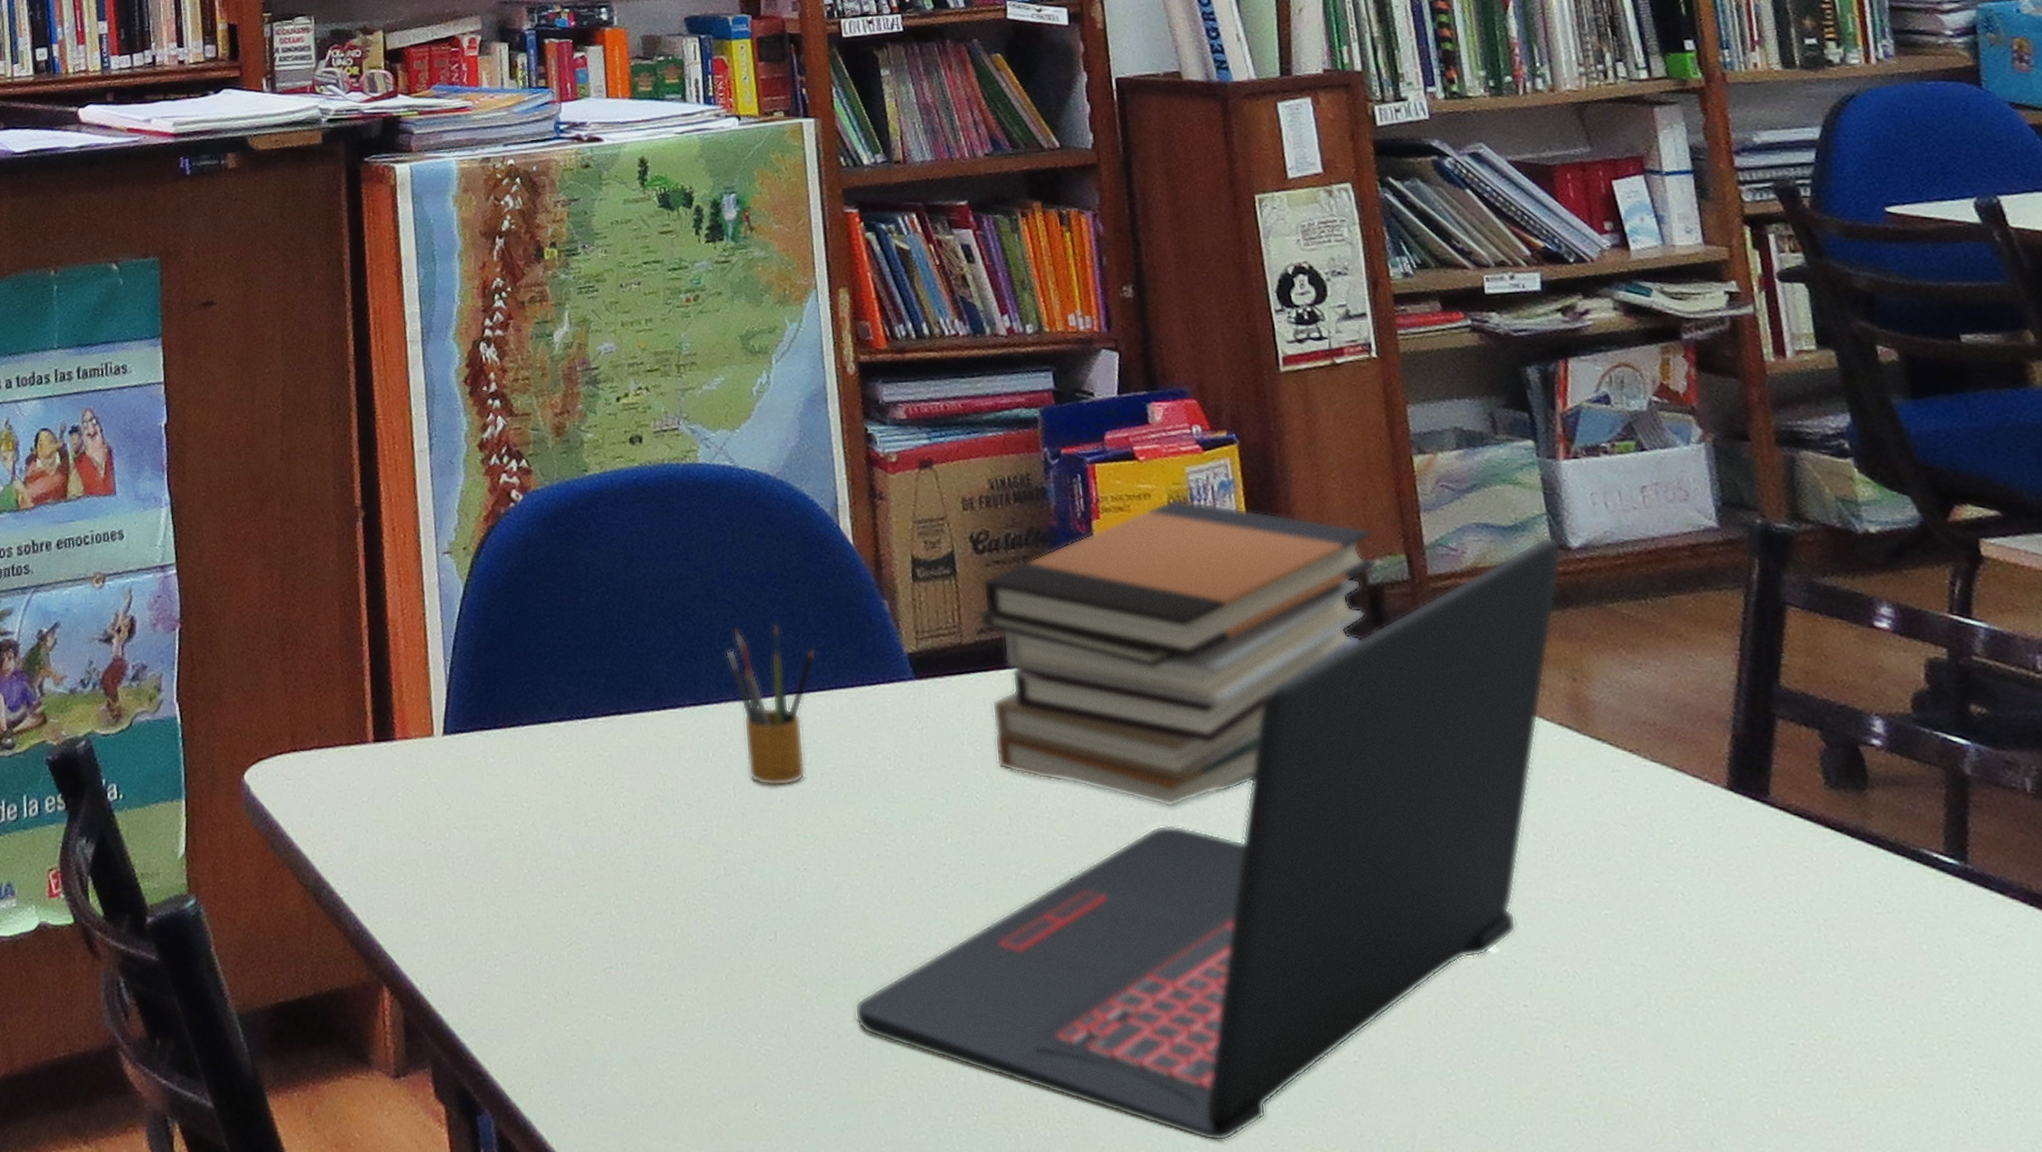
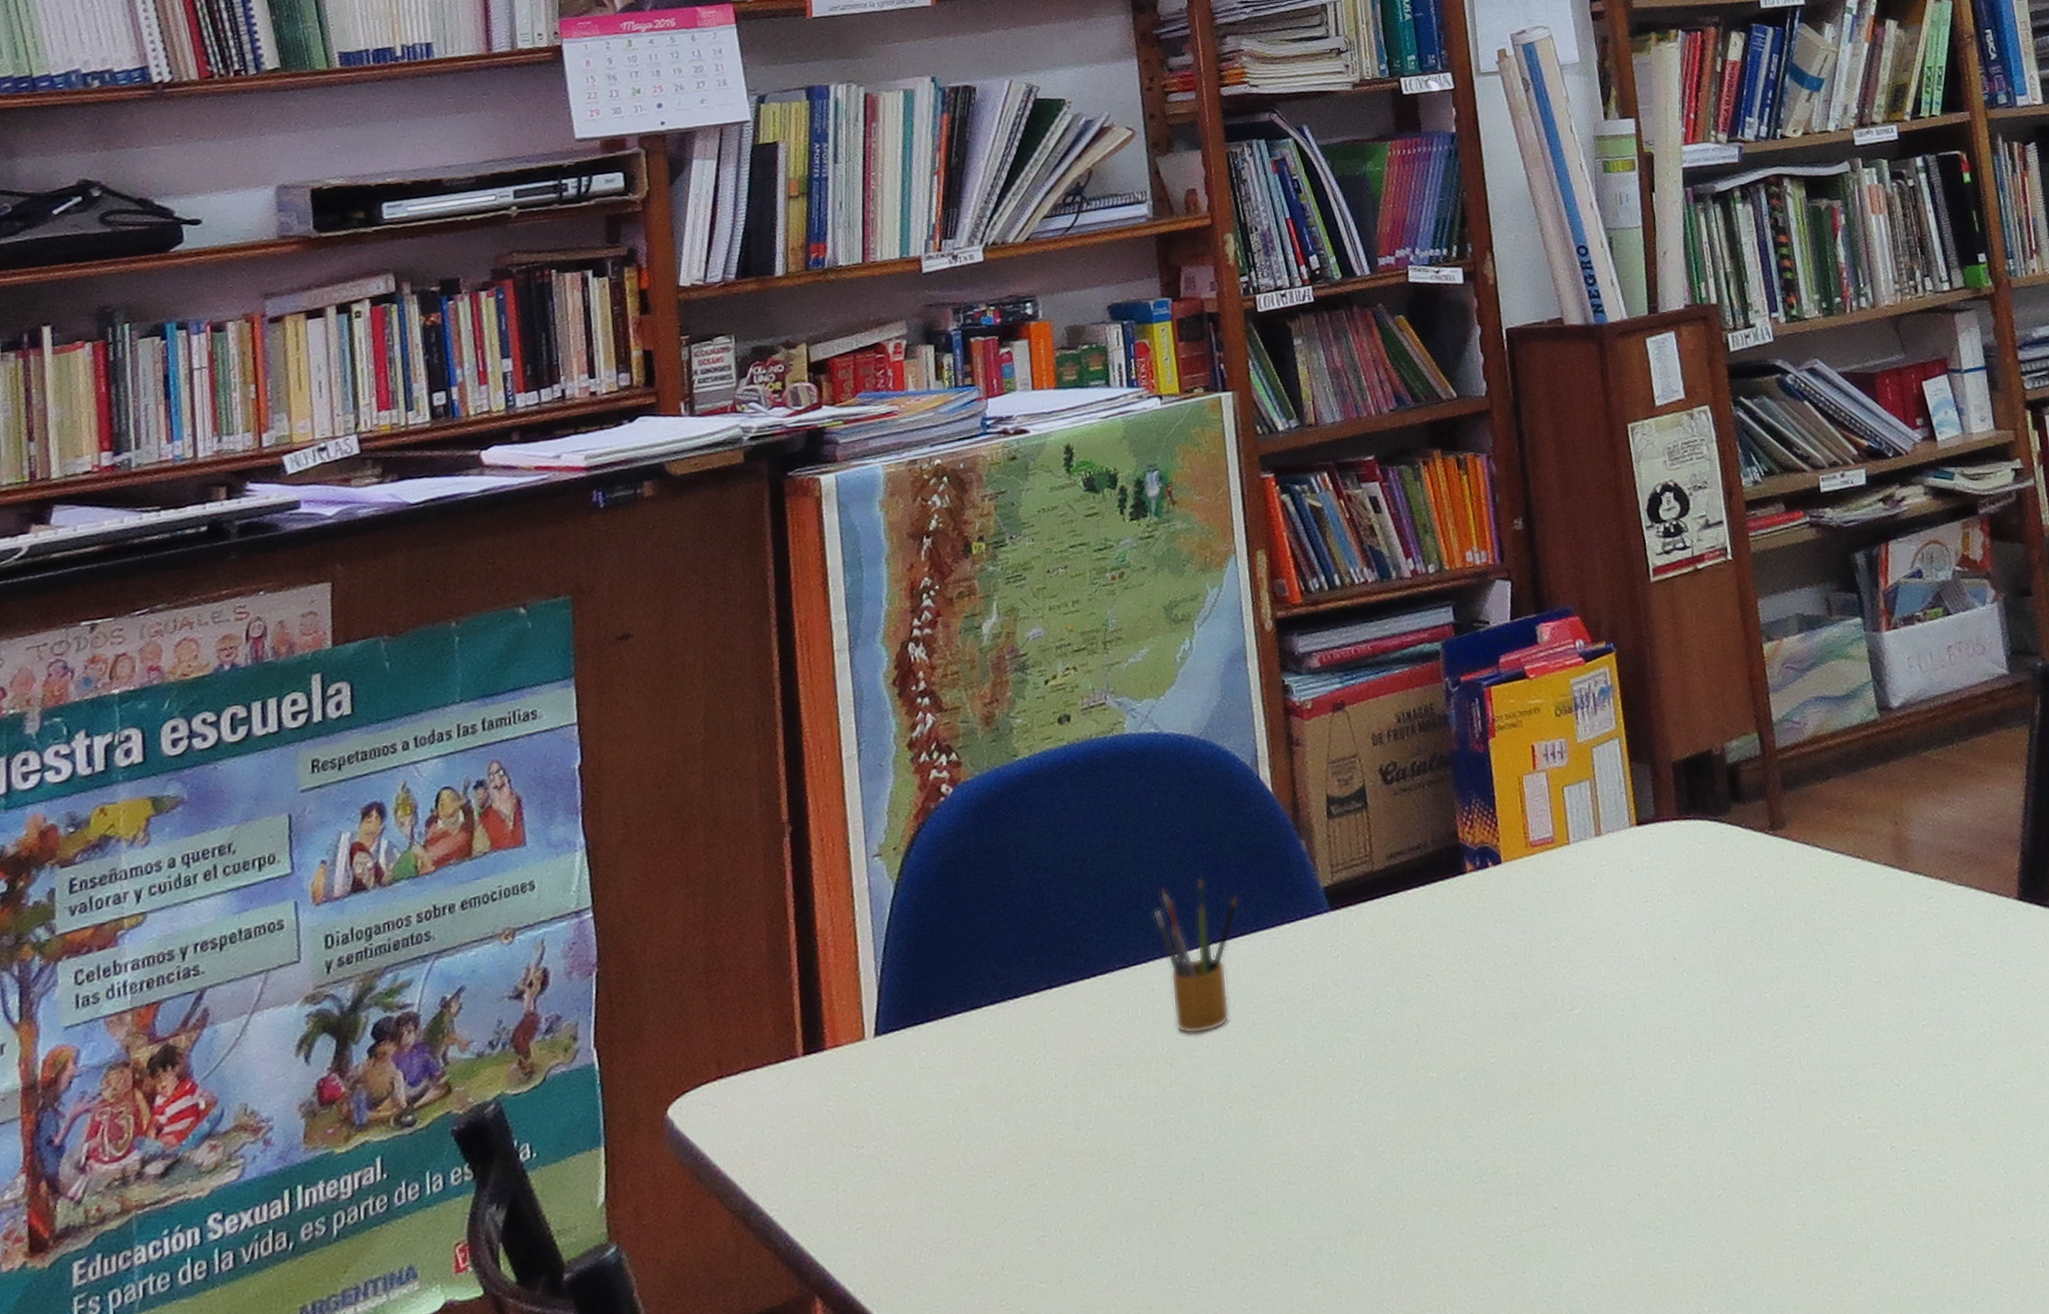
laptop: present [854,537,1562,1142] -> none [1277,700,1885,1292]
book stack: present [979,498,1376,808] -> none [1389,708,1733,993]

